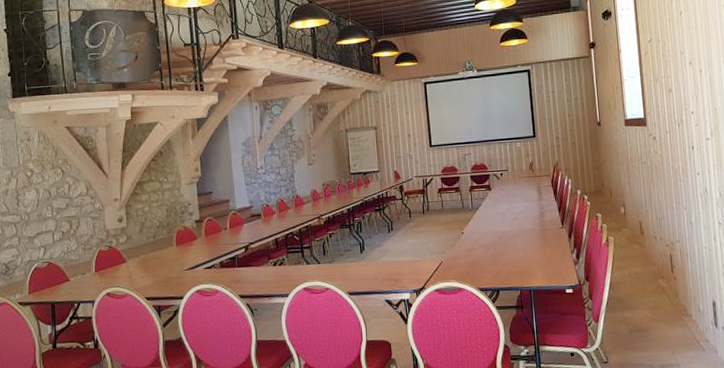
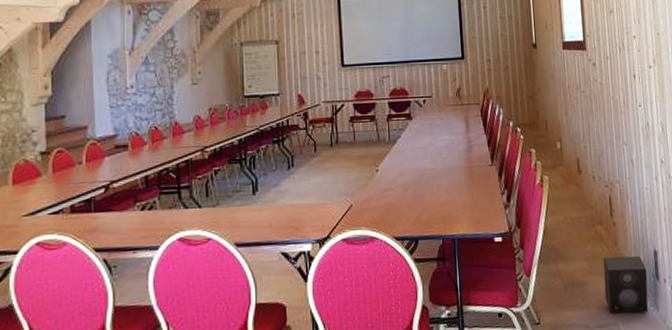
speaker: none [665,306,708,356] -> present [603,255,648,314]

